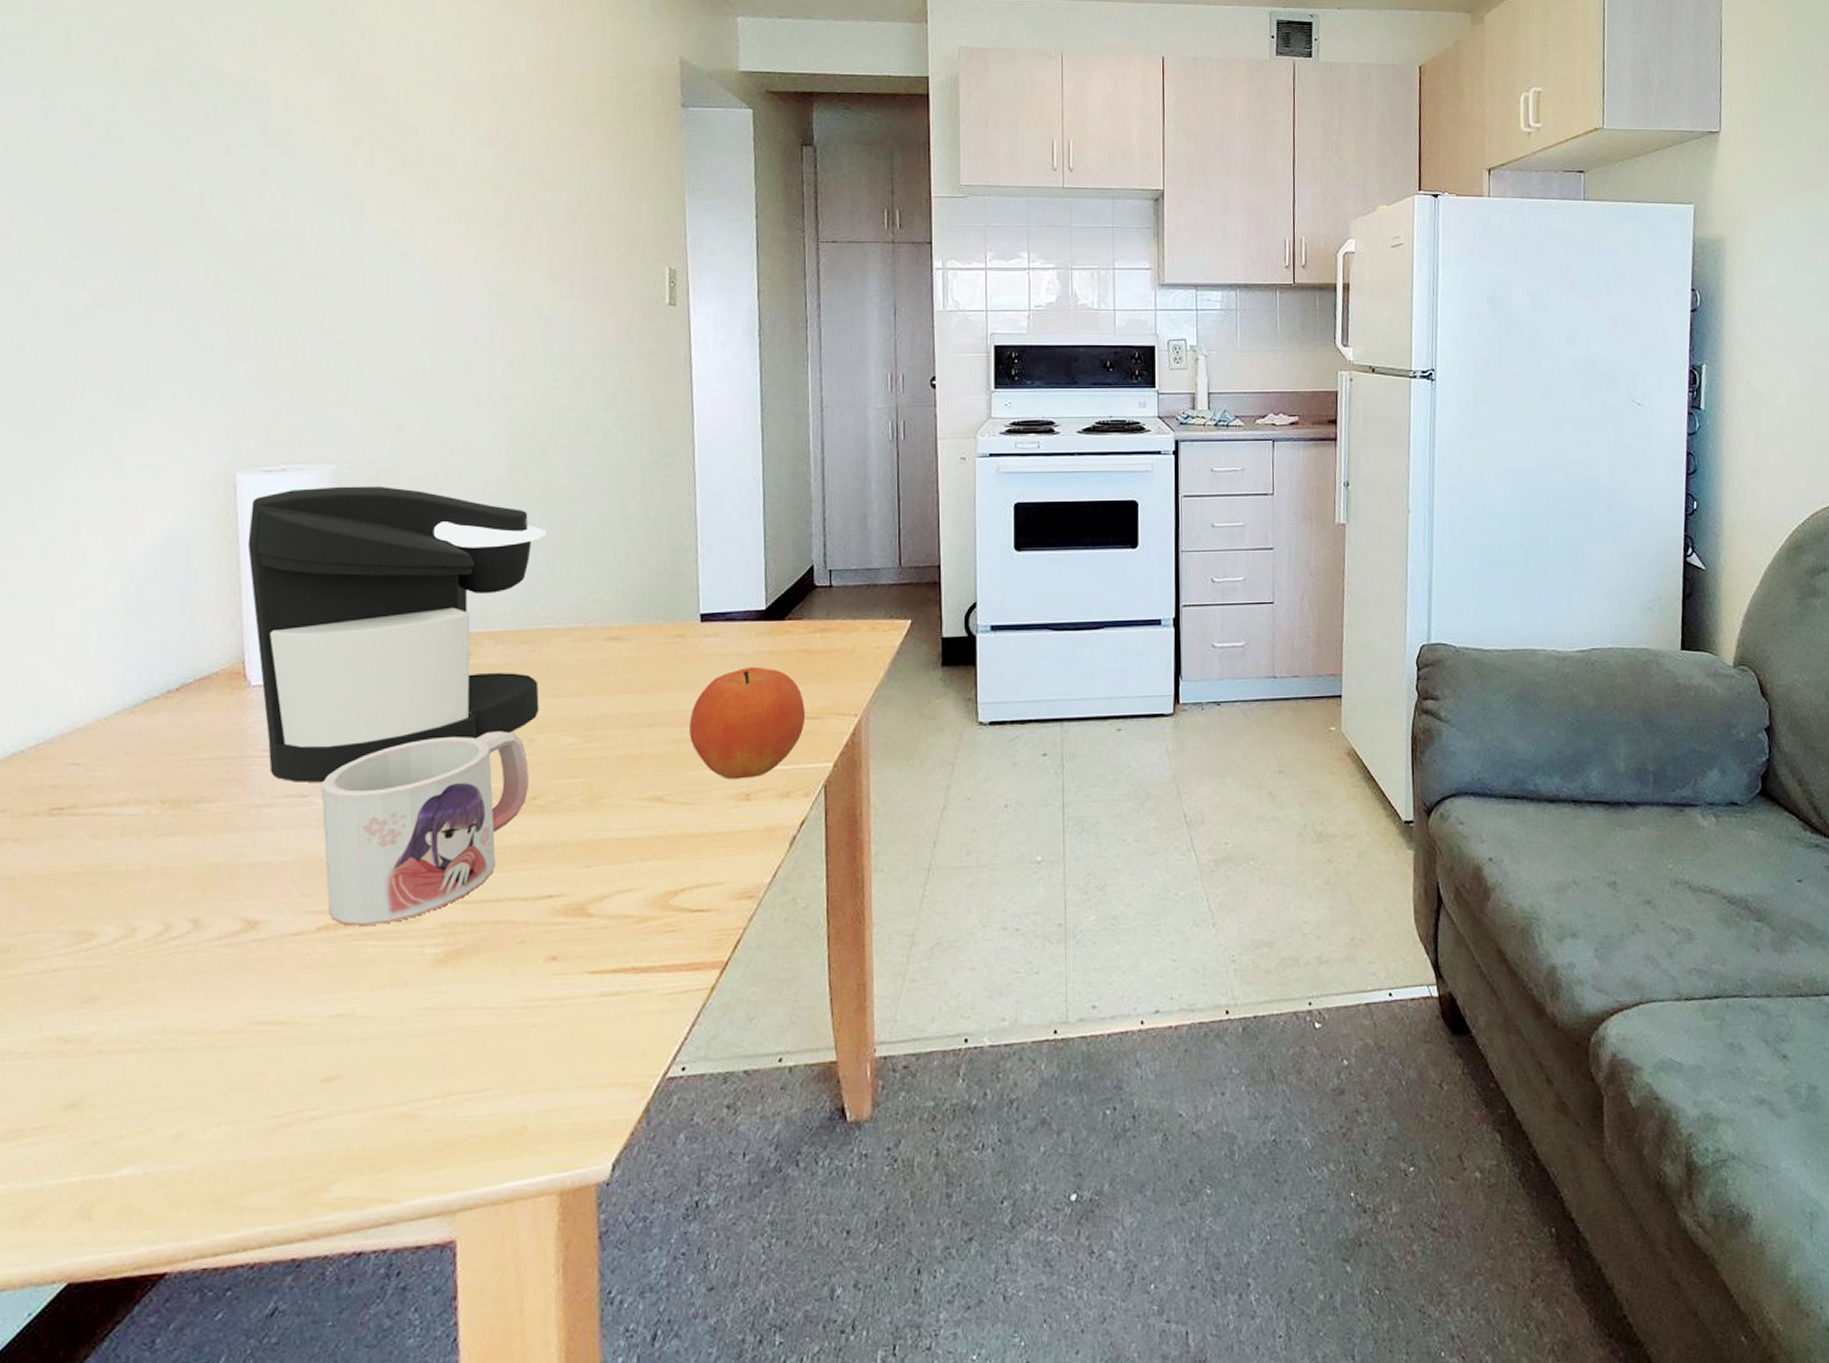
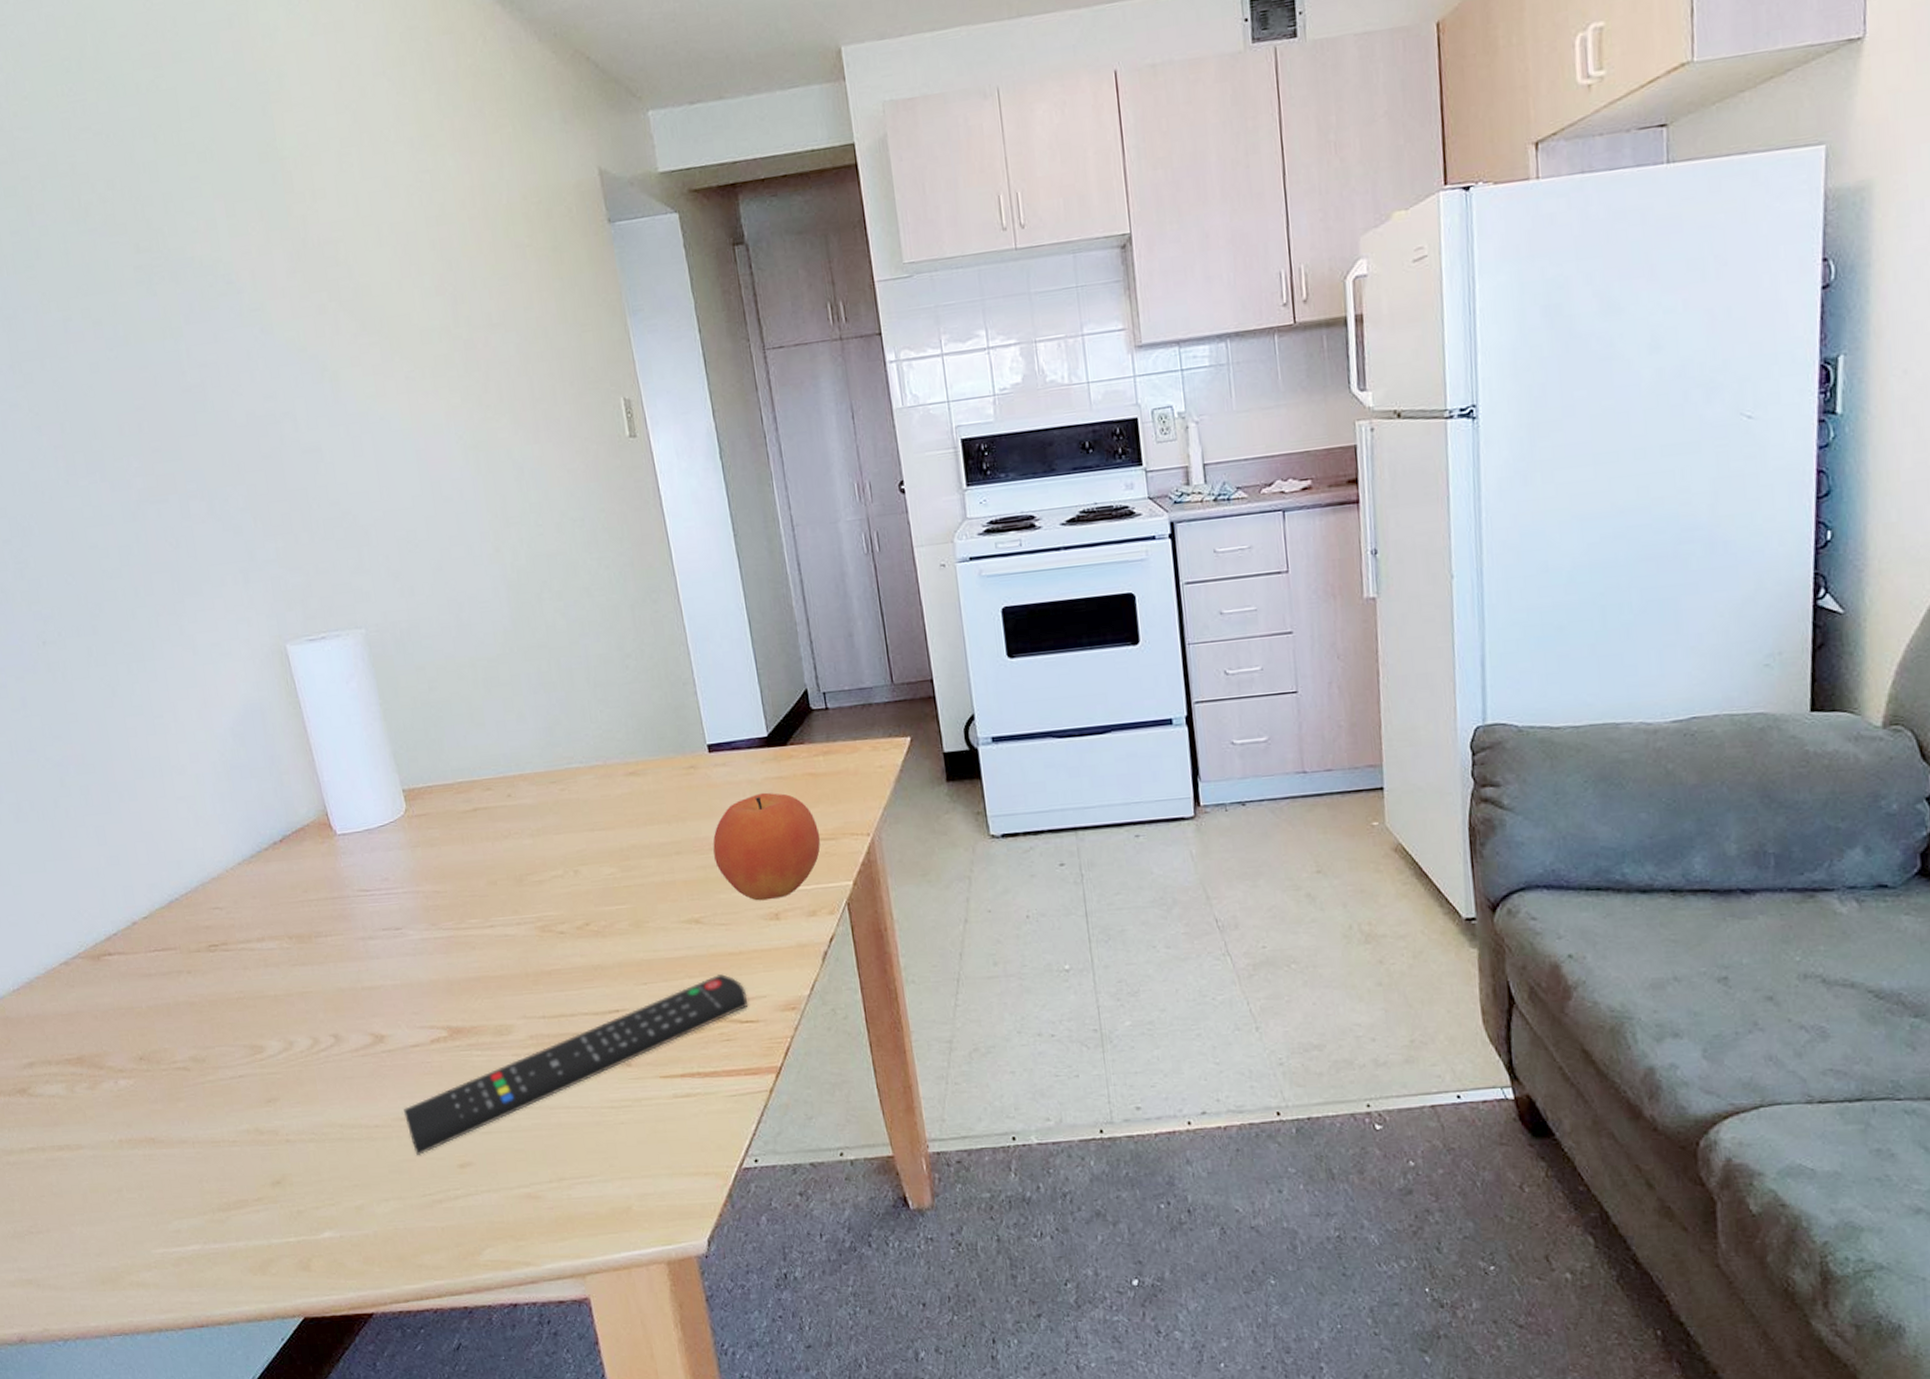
coffee maker: present [247,485,547,783] -> none [304,645,578,917]
remote control: none [264,858,702,1067] -> present [404,974,749,1155]
mug: present [321,731,529,927] -> none [409,864,582,1039]

